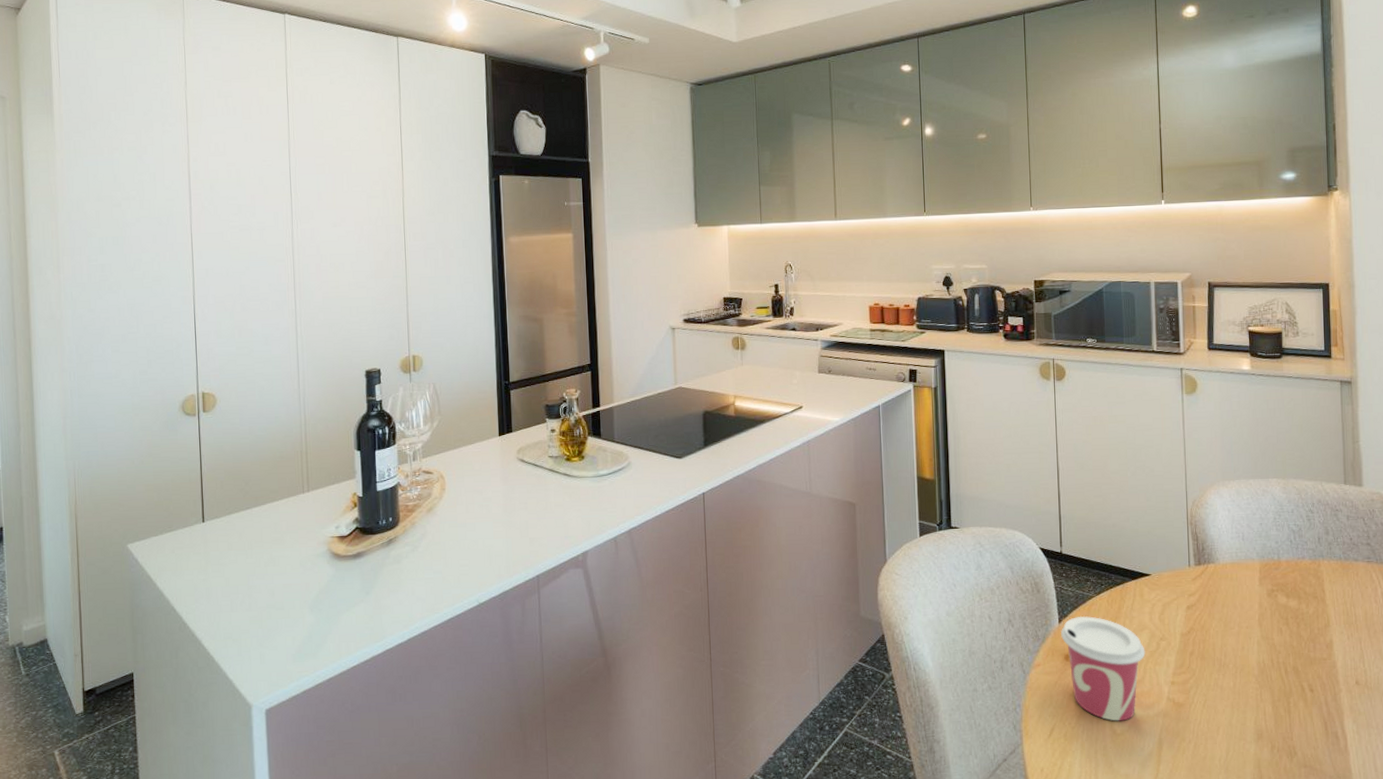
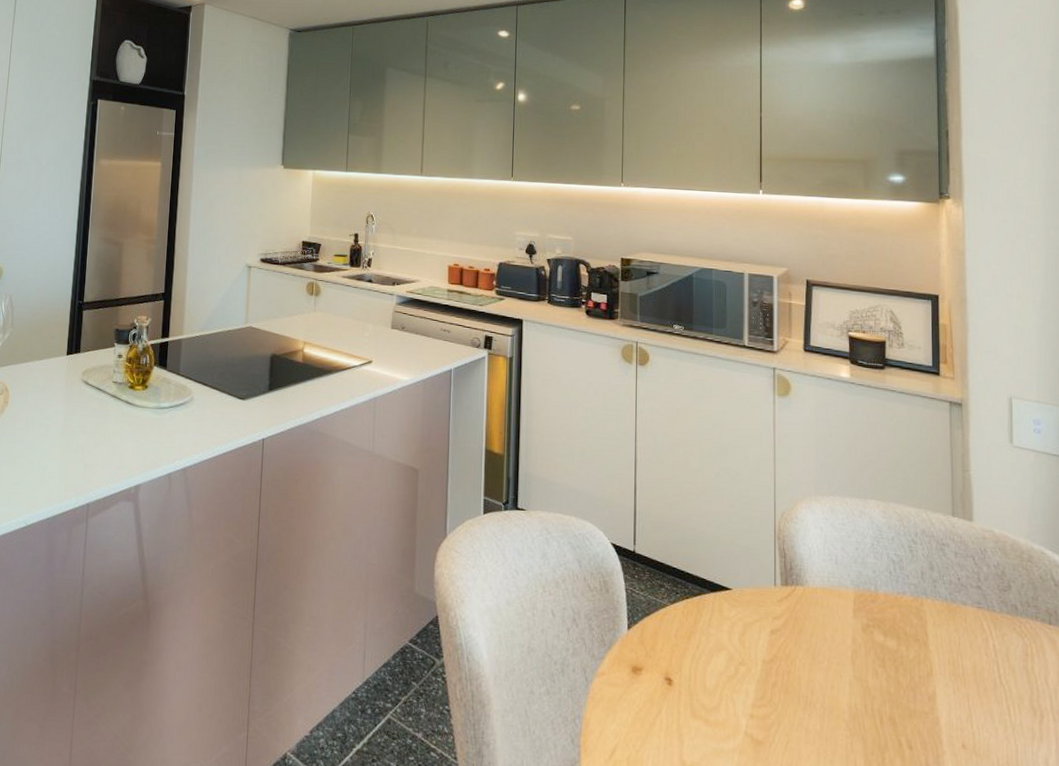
cup: present [1060,615,1146,721] -> none [628,624,722,752]

